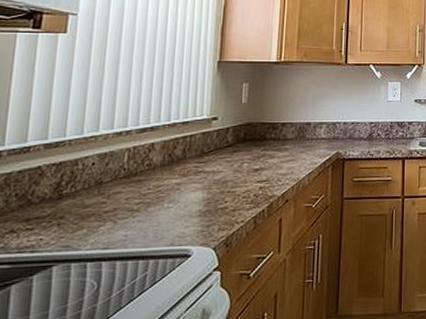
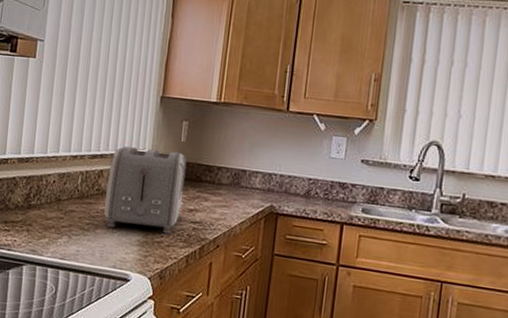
toaster: none [156,114,250,203] -> present [103,146,187,234]

